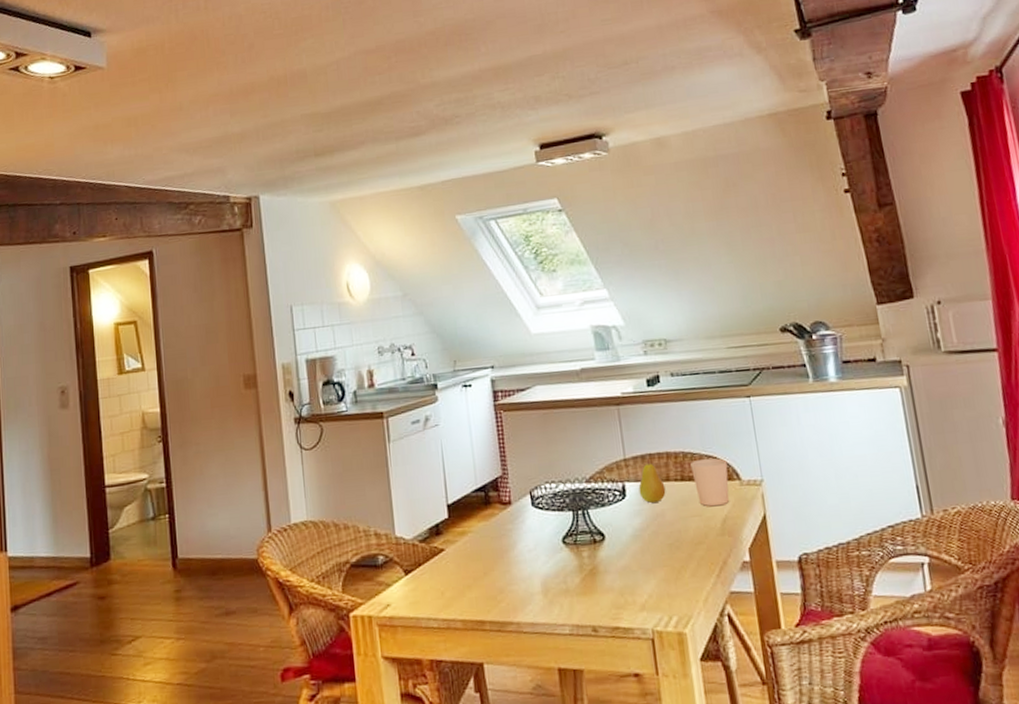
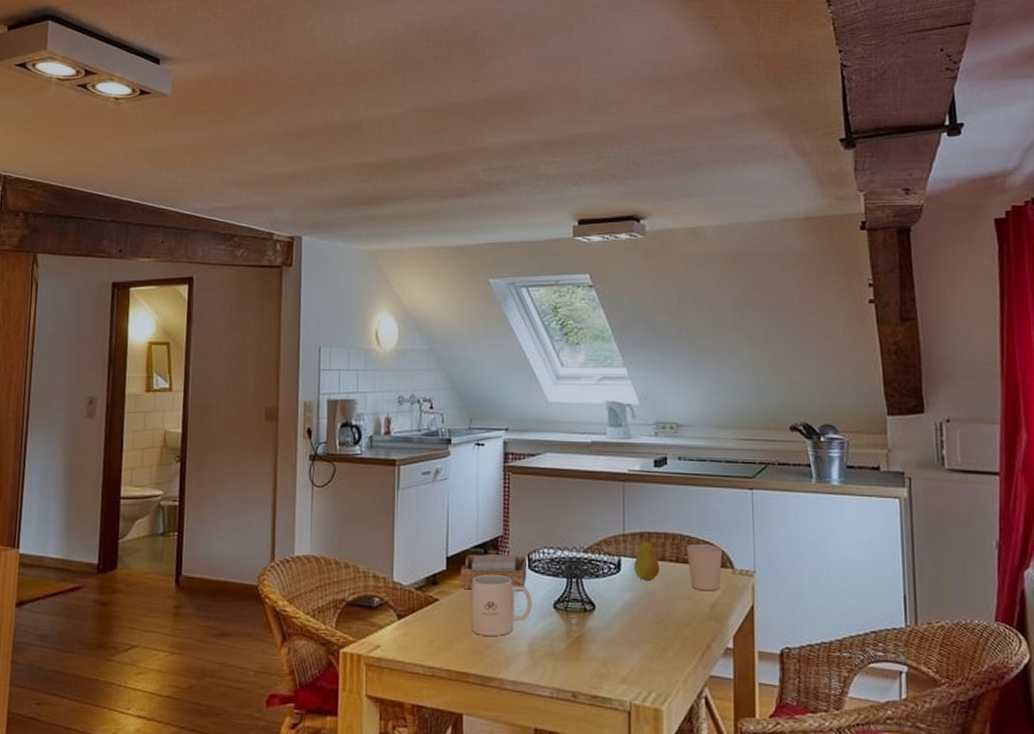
napkin holder: none [462,493,531,536] -> present [459,554,527,590]
mug: none [475,515,541,581] -> present [470,574,532,637]

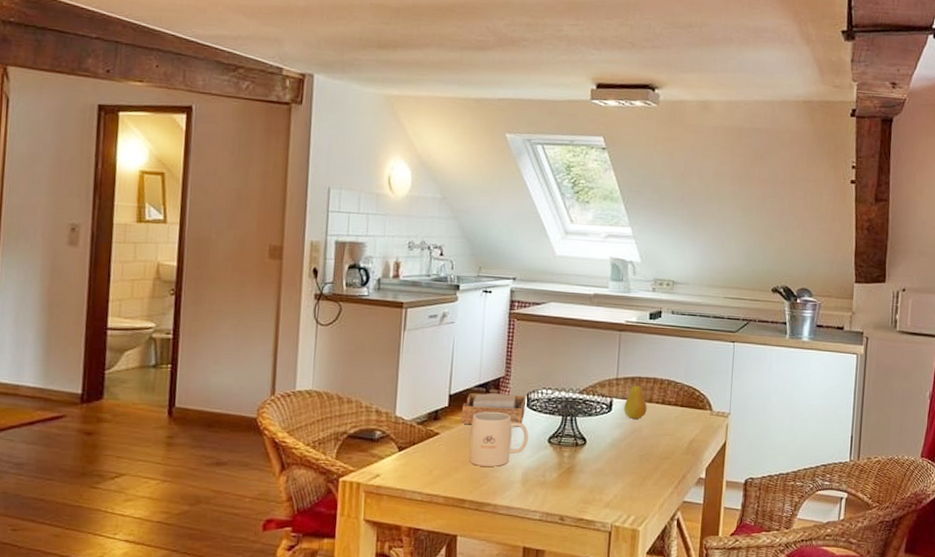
dixie cup: present [687,544,723,591] -> none [672,388,704,430]

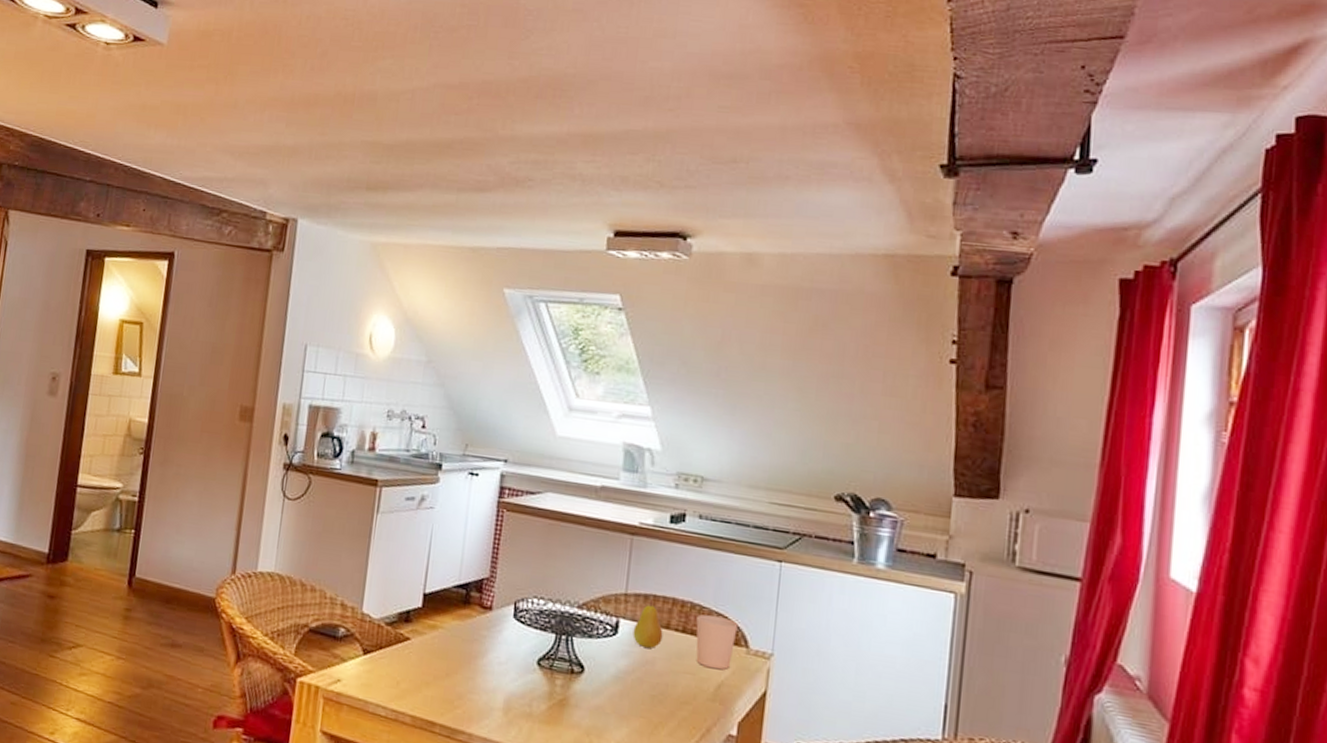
napkin holder: present [460,393,526,425] -> none [435,594,513,638]
mug: present [469,411,528,468] -> none [442,618,514,688]
dixie cup: none [672,388,704,430] -> present [696,614,738,670]

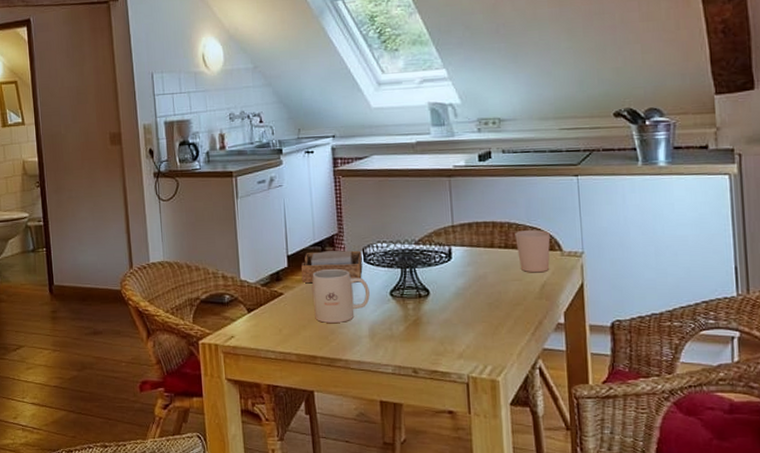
napkin holder: none [435,594,513,638] -> present [300,250,363,284]
mug: none [442,618,514,688] -> present [311,268,370,324]
fruit: present [632,599,663,648] -> none [464,226,490,266]

